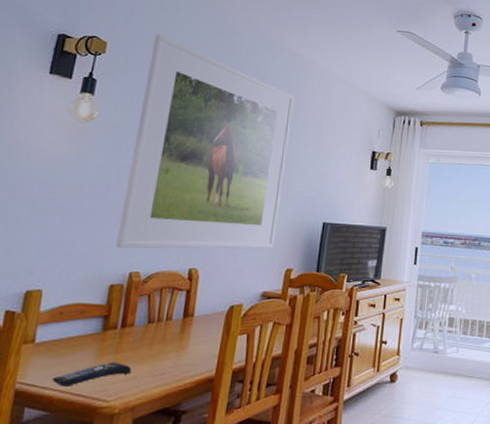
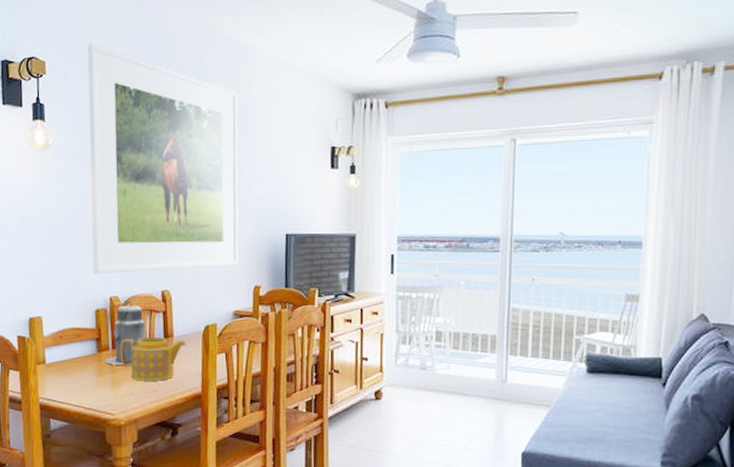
remote control: present [52,362,132,387] -> none [66,380,128,401]
canister: none [108,277,165,345] -> present [104,301,146,365]
teapot: none [128,315,207,363] -> present [120,336,186,381]

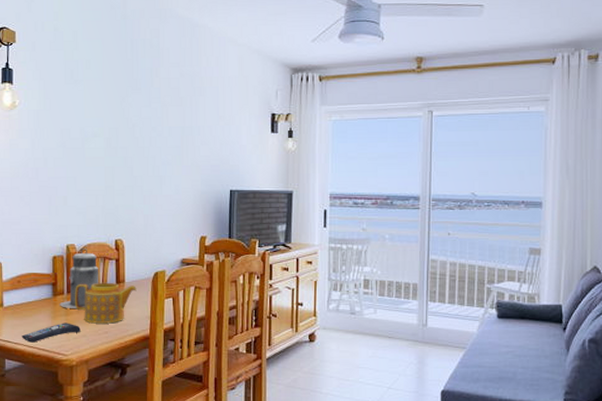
remote control: none [66,380,128,401] -> present [21,323,81,343]
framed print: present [87,42,239,274] -> none [52,16,189,224]

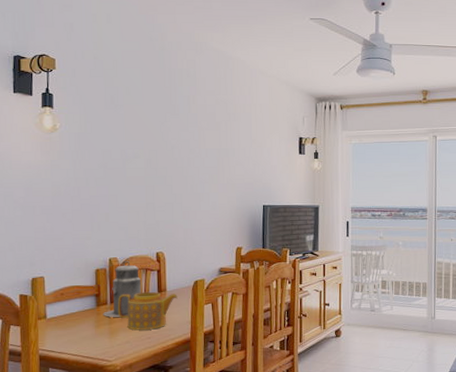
remote control: present [21,323,81,343] -> none [65,330,124,351]

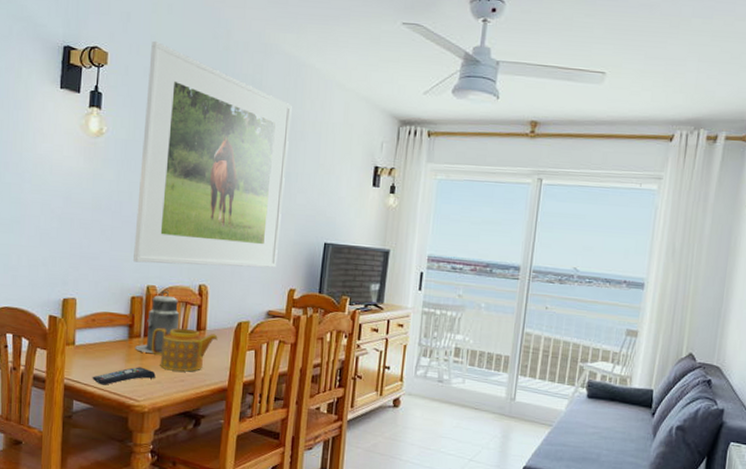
remote control: none [65,330,124,351] -> present [92,367,156,385]
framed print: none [94,46,224,239] -> present [133,40,292,268]

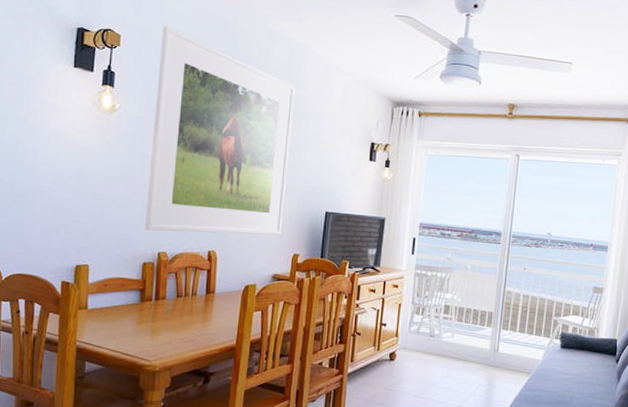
remote control: present [92,367,156,385] -> none [104,329,167,347]
canister: present [134,291,180,353] -> none [146,257,190,315]
teapot: present [151,327,218,372] -> none [162,291,226,333]

